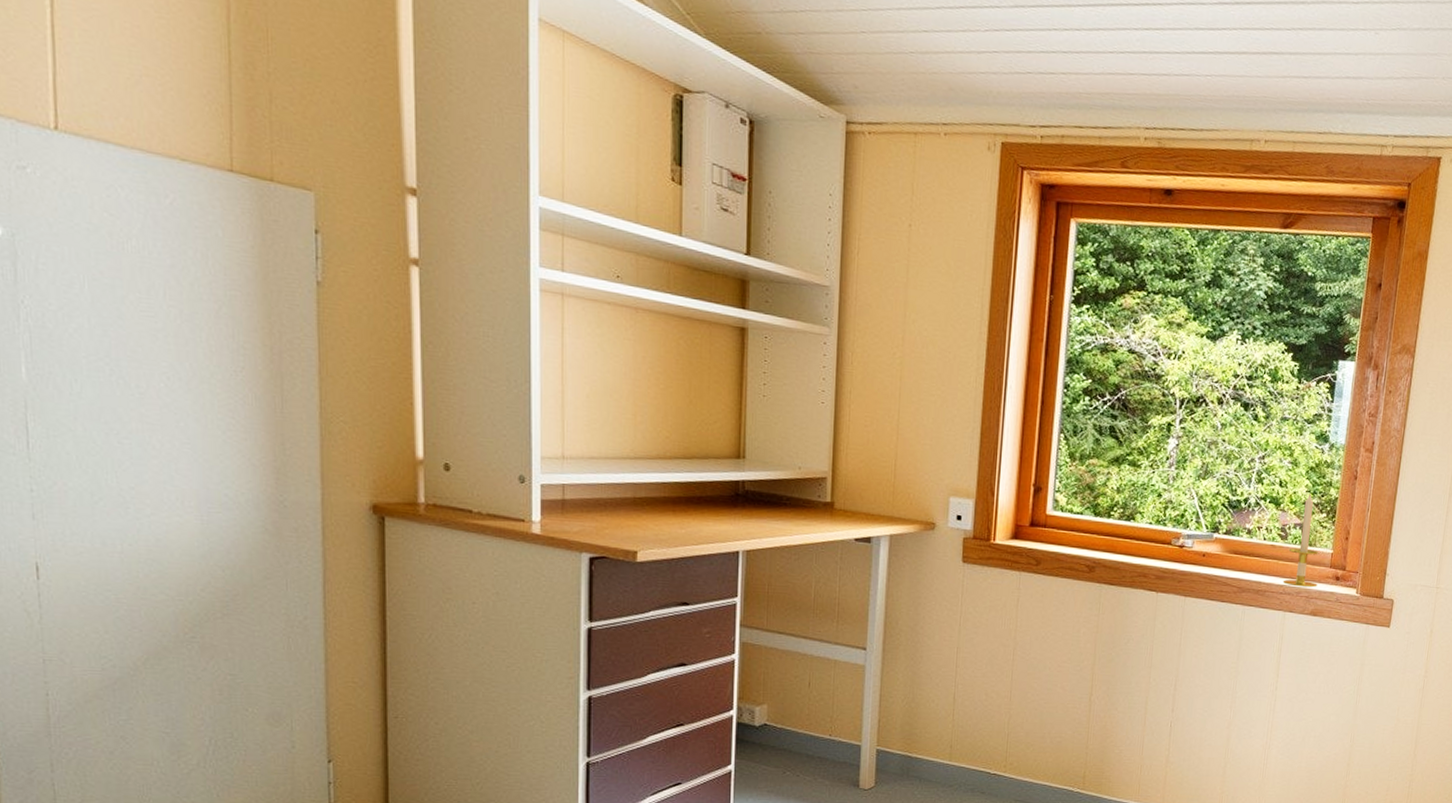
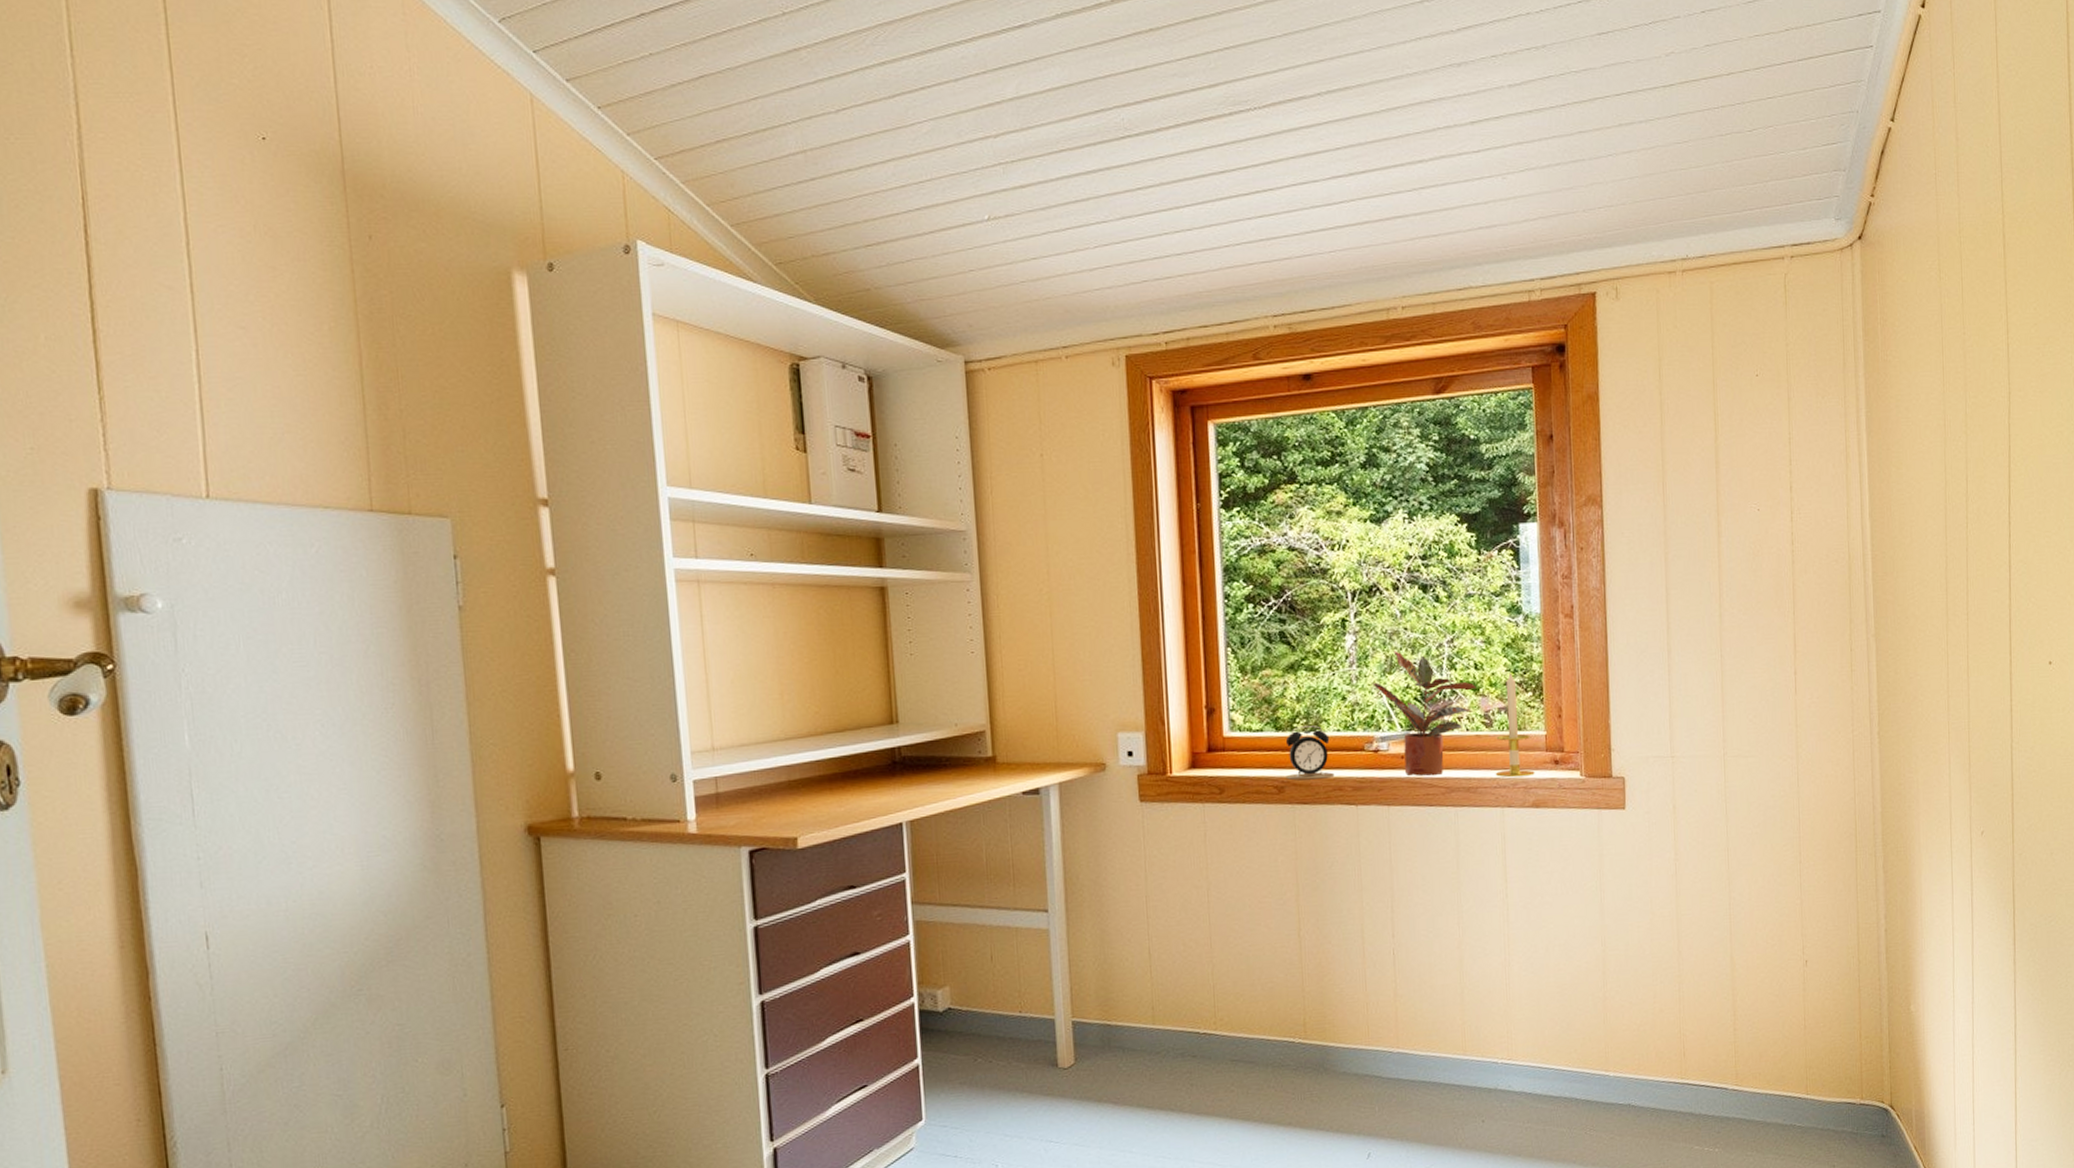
alarm clock: none [1097,515,1142,565] -> present [1285,725,1335,781]
potted plant: none [1187,459,1279,576] -> present [1372,651,1477,777]

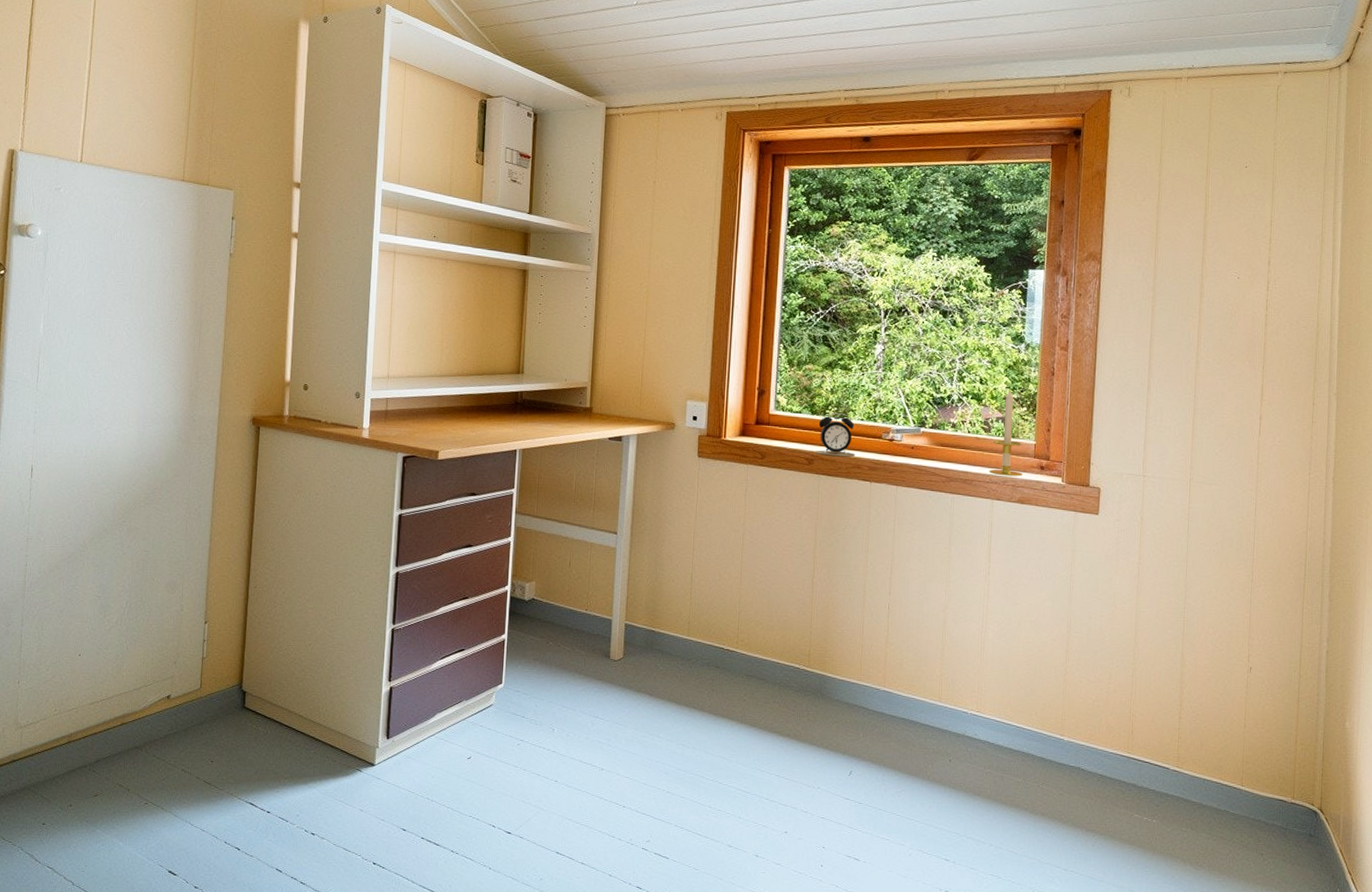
potted plant: present [1372,651,1477,777] -> none [894,361,980,467]

